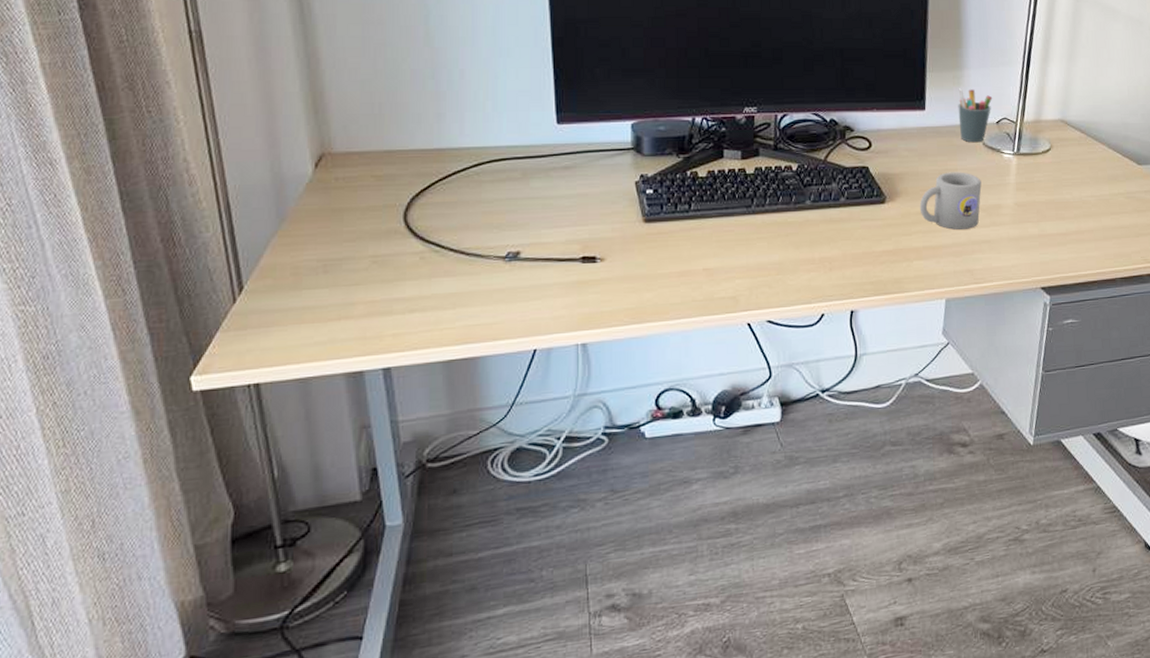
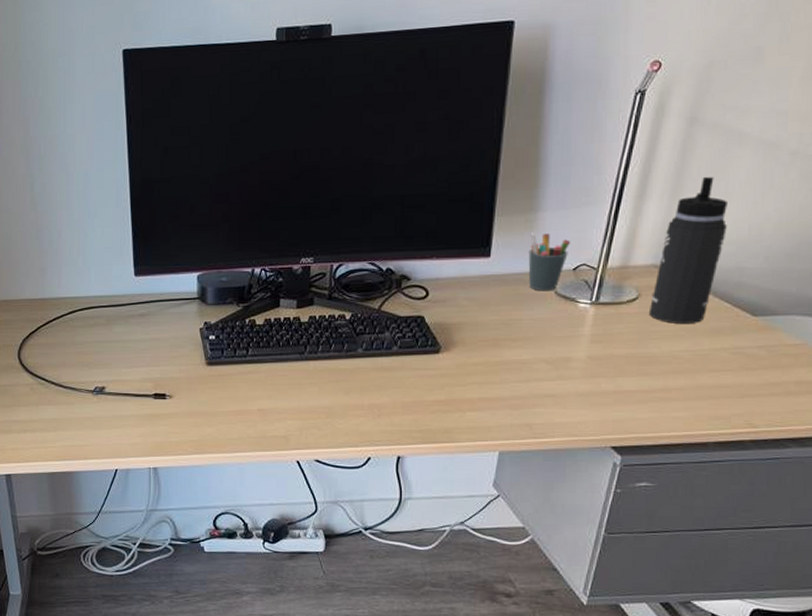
mug: present [919,172,982,230] -> none [476,322,550,382]
thermos bottle: none [1060,44,1112,172] -> present [648,176,727,324]

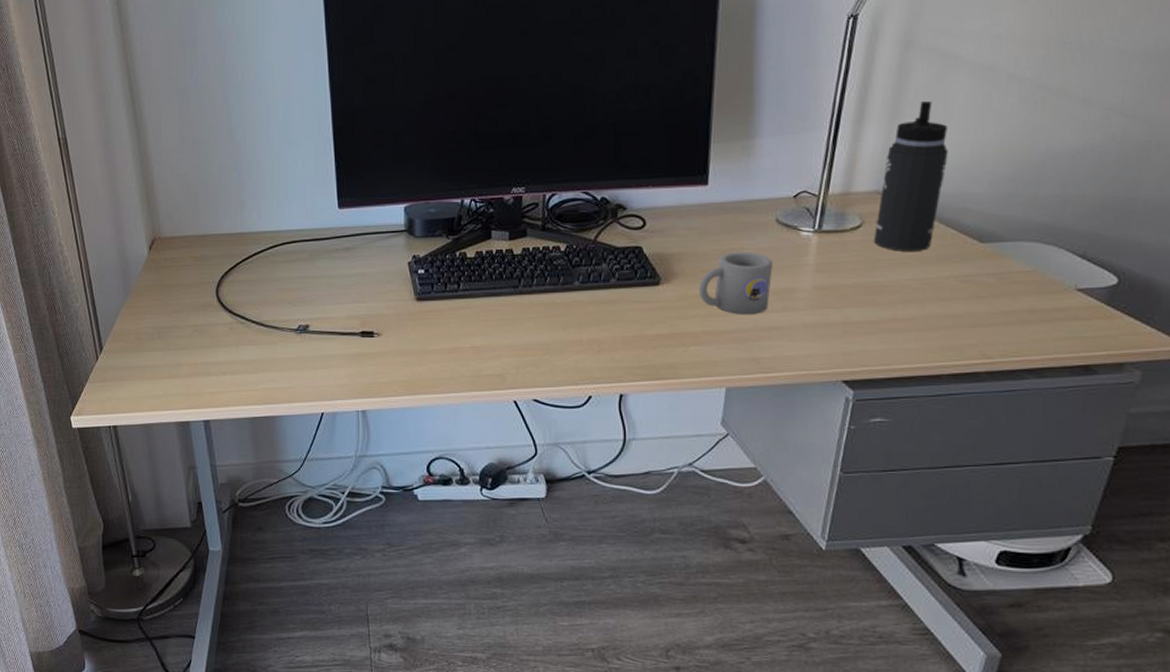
mug: none [476,322,550,382] -> present [698,251,773,314]
pen holder: present [528,233,571,291] -> none [747,159,790,220]

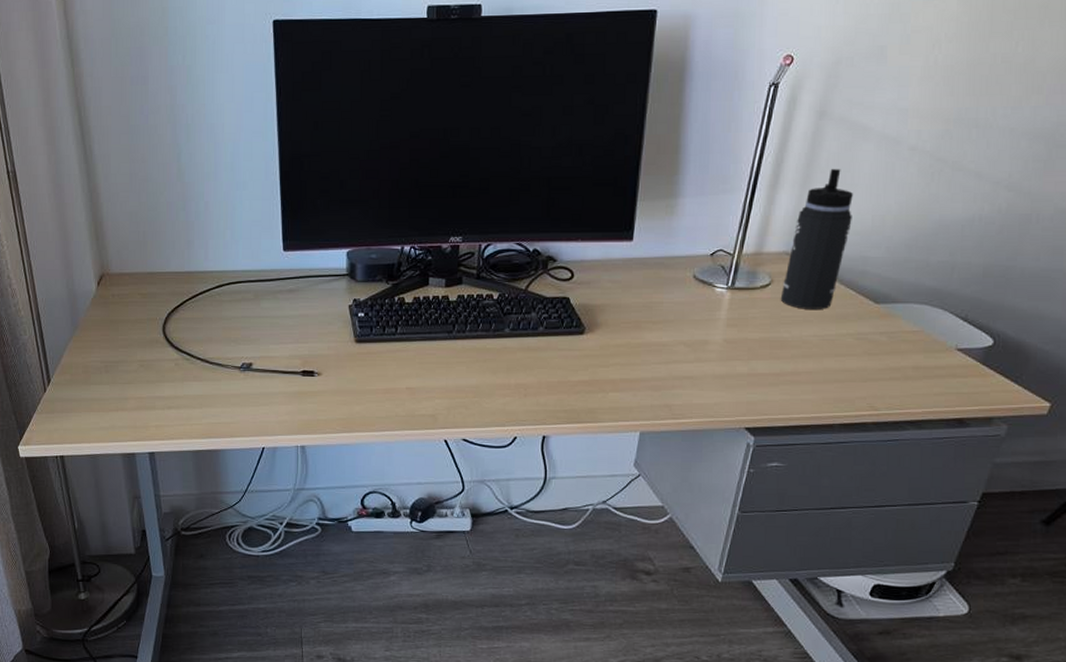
mug: present [698,251,773,314] -> none [619,305,688,364]

